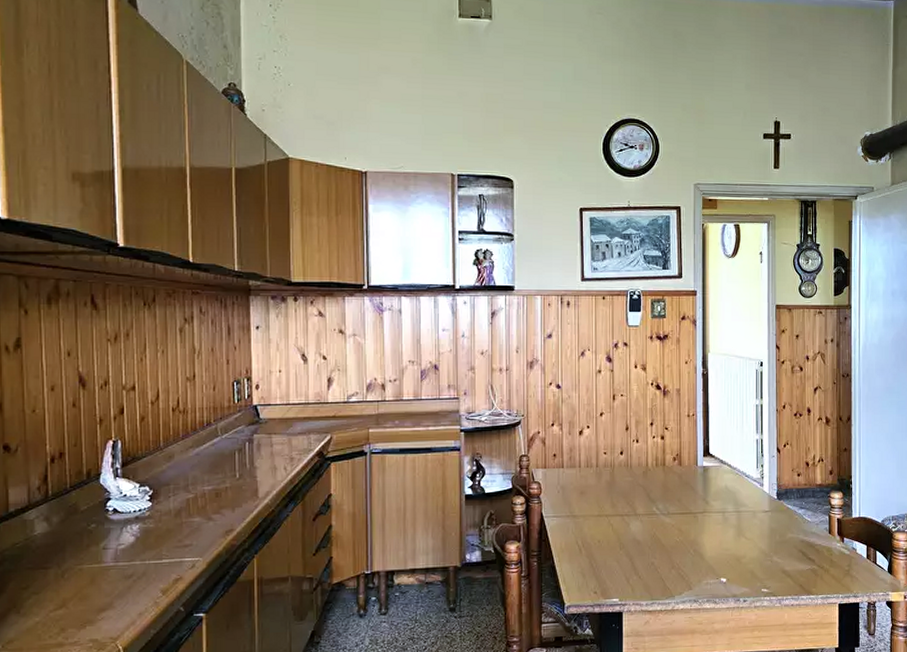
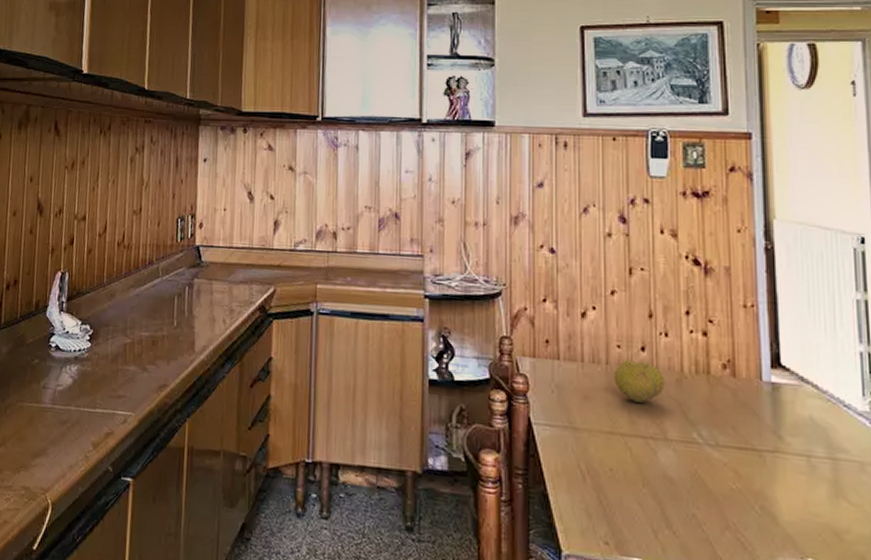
fruit: none [601,462,636,491] -> present [613,360,665,403]

